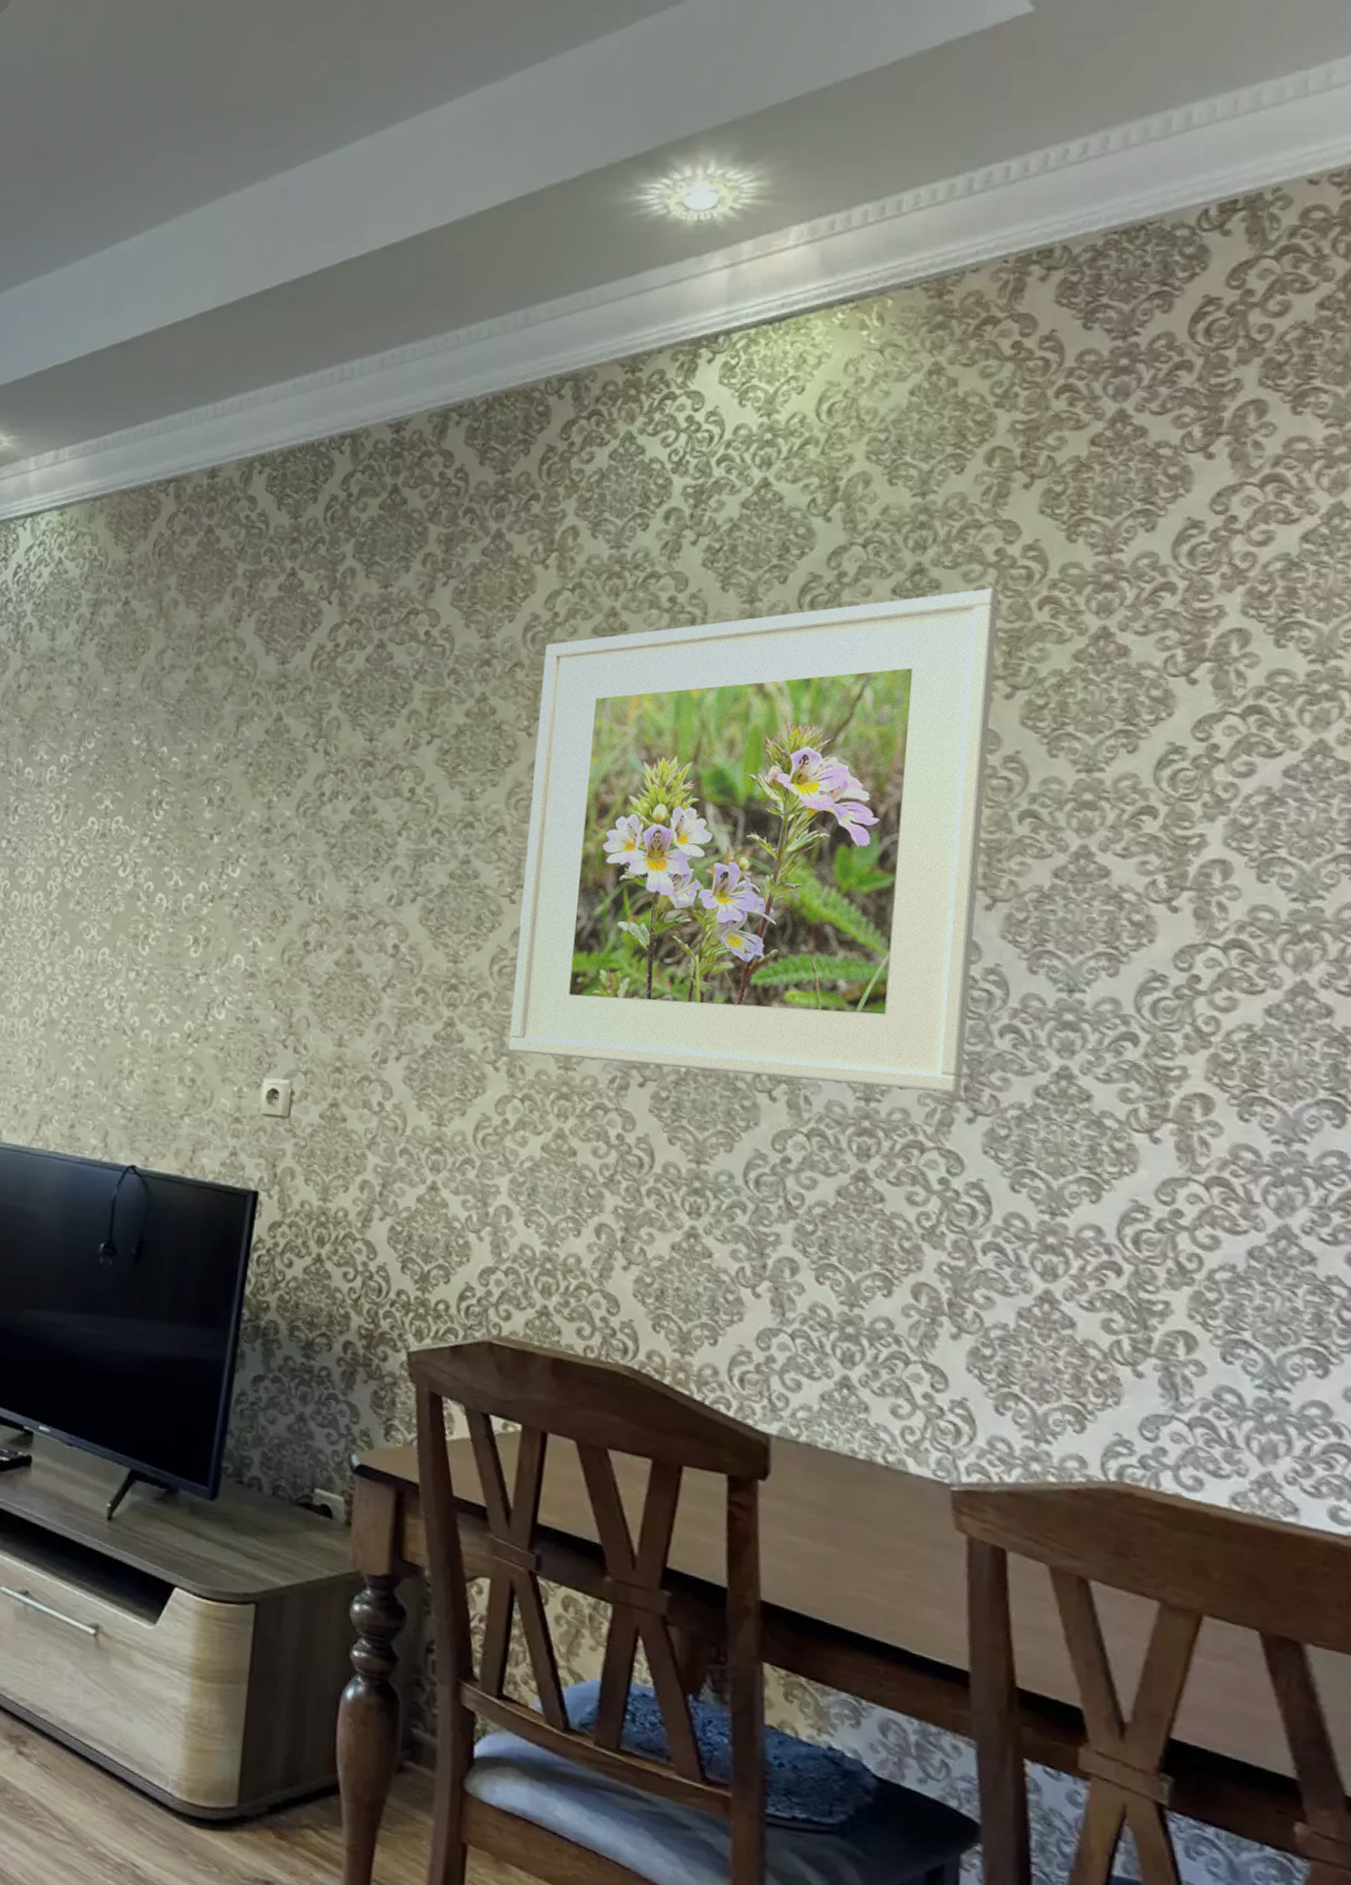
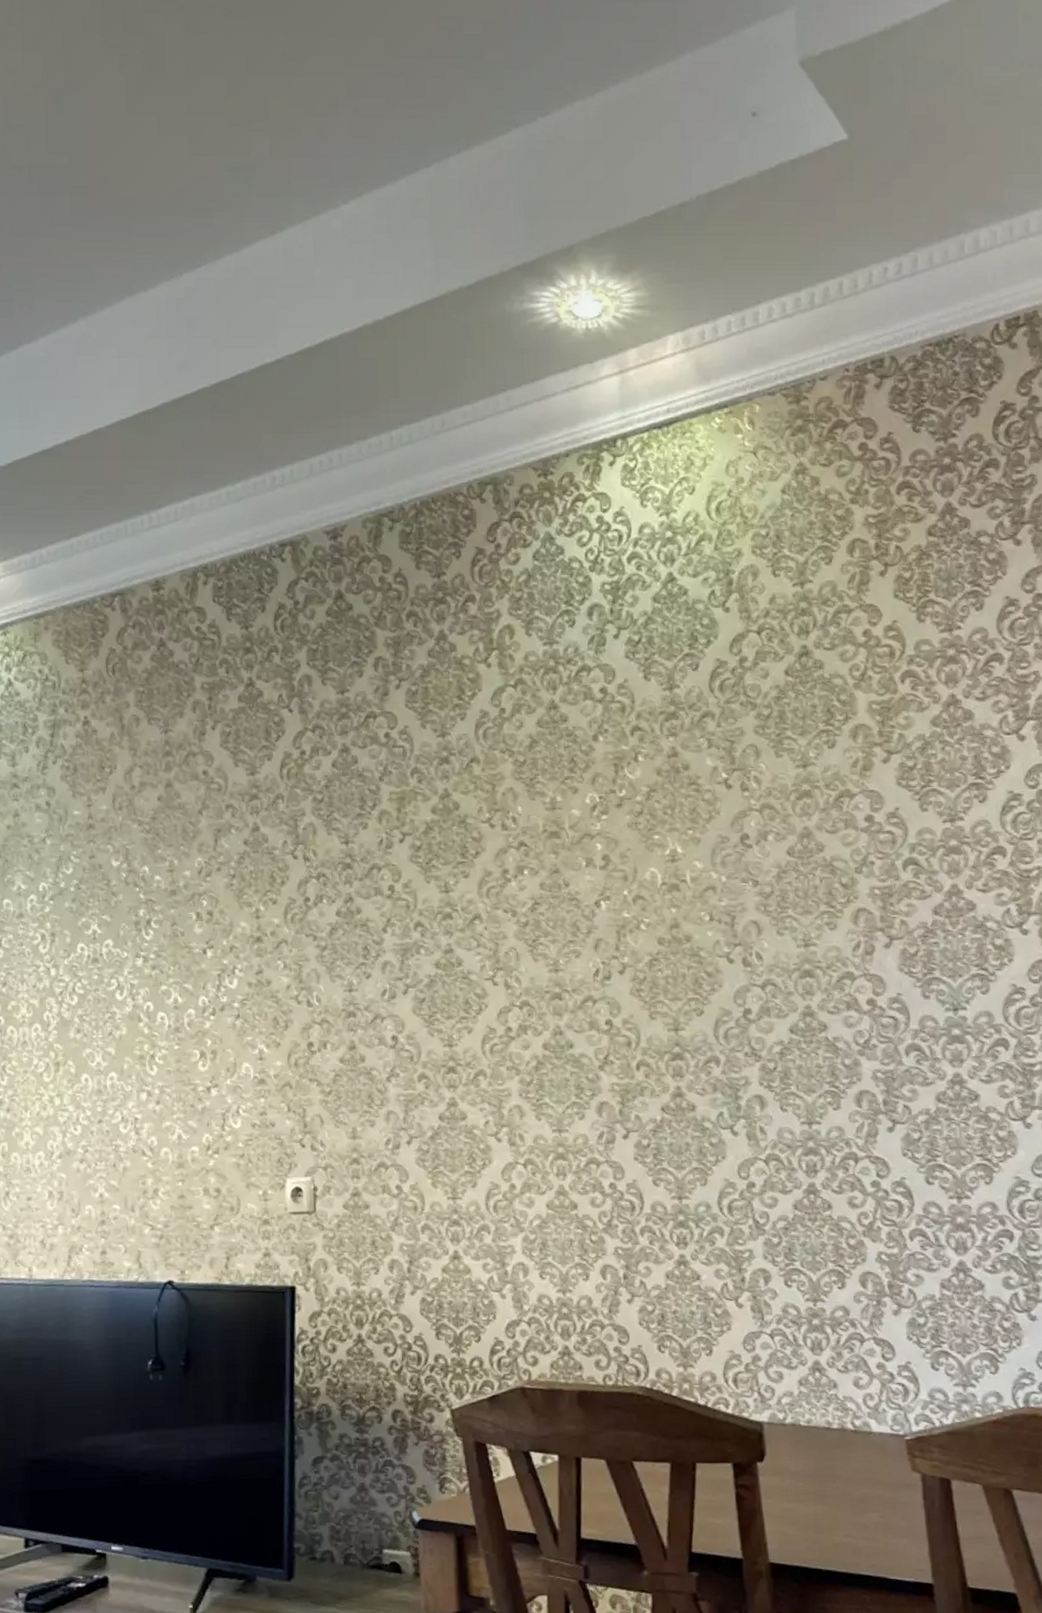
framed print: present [508,588,1000,1094] -> none [497,666,882,1123]

